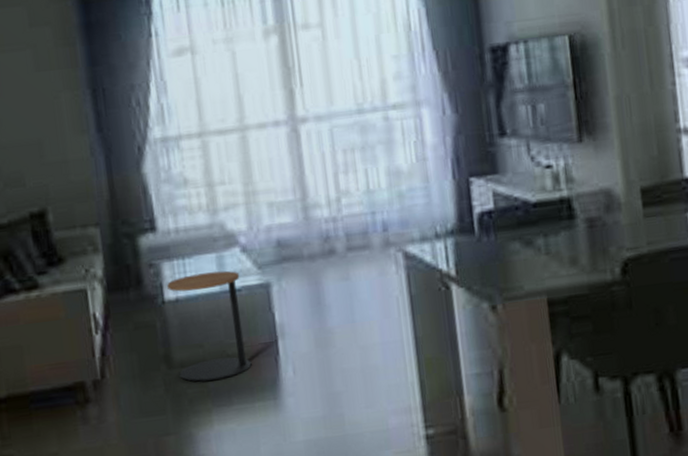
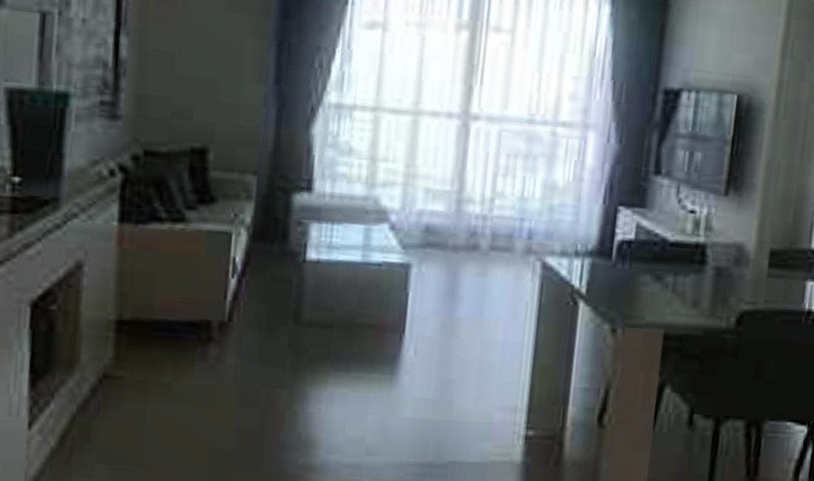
side table: present [167,270,252,382] -> none [305,240,384,345]

